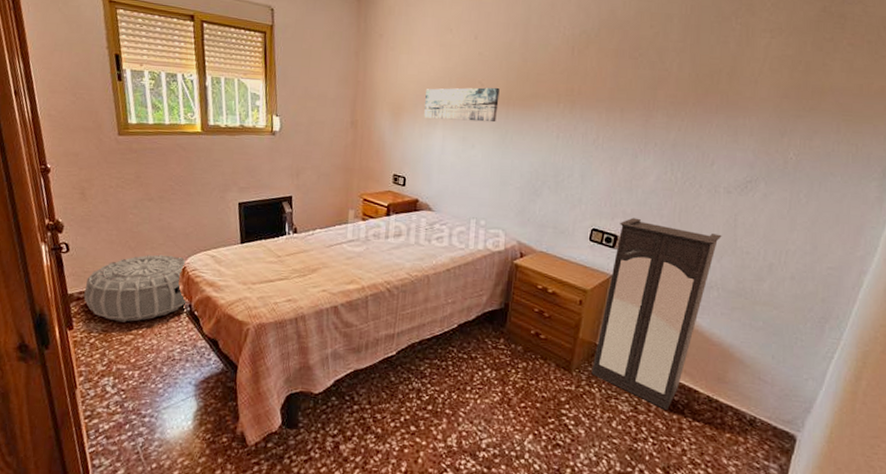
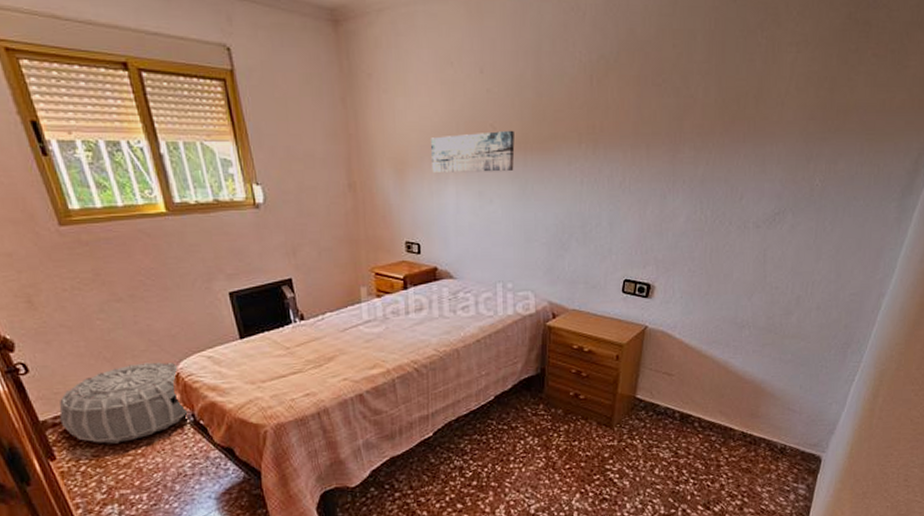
cabinet: present [591,217,722,411] -> none [632,263,752,451]

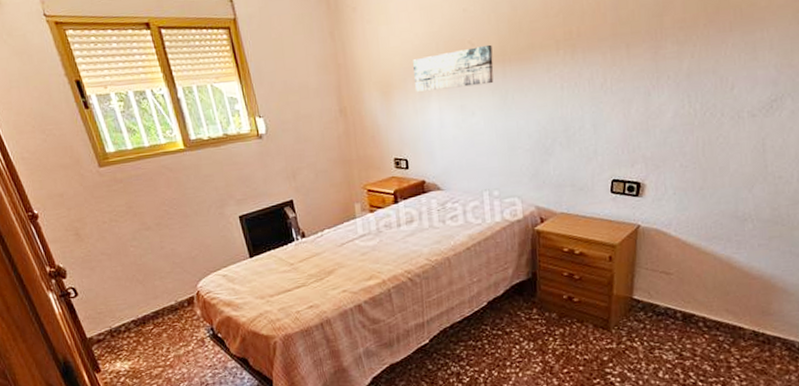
air purifier: present [59,362,189,444] -> none [102,282,209,357]

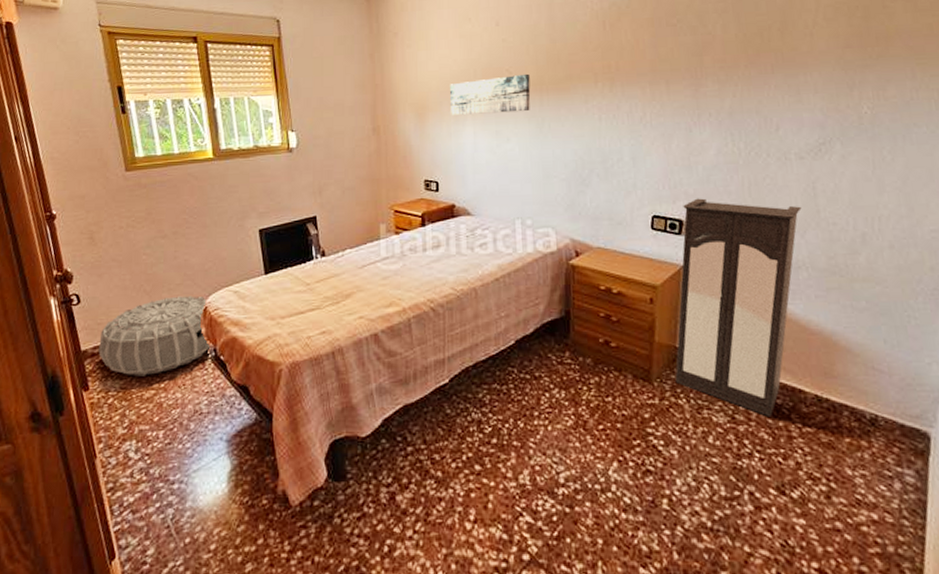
air purifier: none [102,282,209,357] -> present [98,296,212,376]
cabinet: none [630,160,751,352] -> present [675,198,802,417]

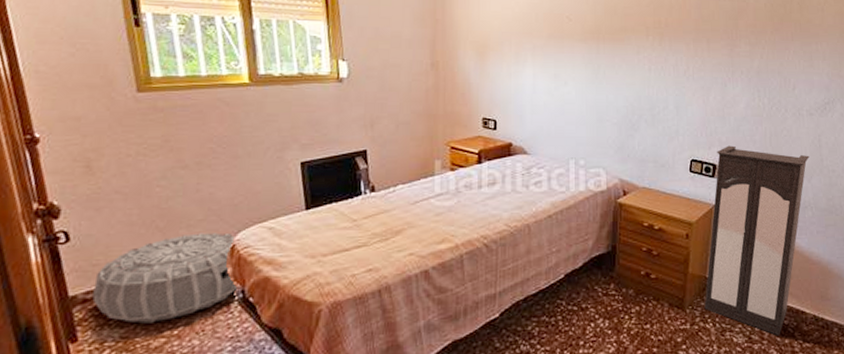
wall art: present [450,73,531,115] -> none [512,22,588,58]

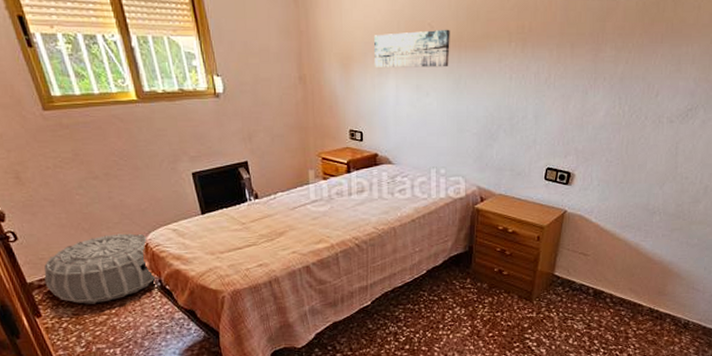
wall art: none [512,22,588,58] -> present [374,29,450,67]
cabinet: present [704,145,810,336] -> none [550,154,664,324]

